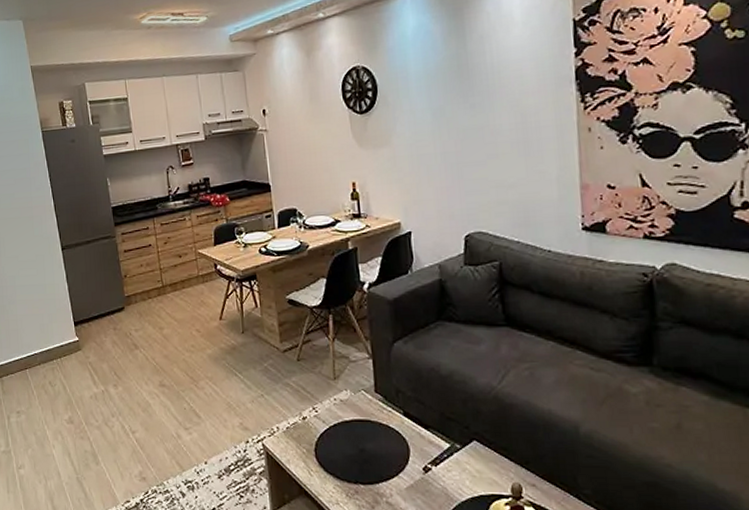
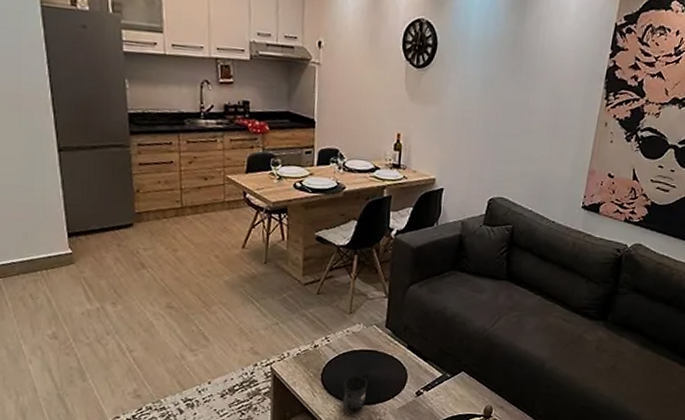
mug: none [339,450,367,491] -> present [343,375,368,410]

